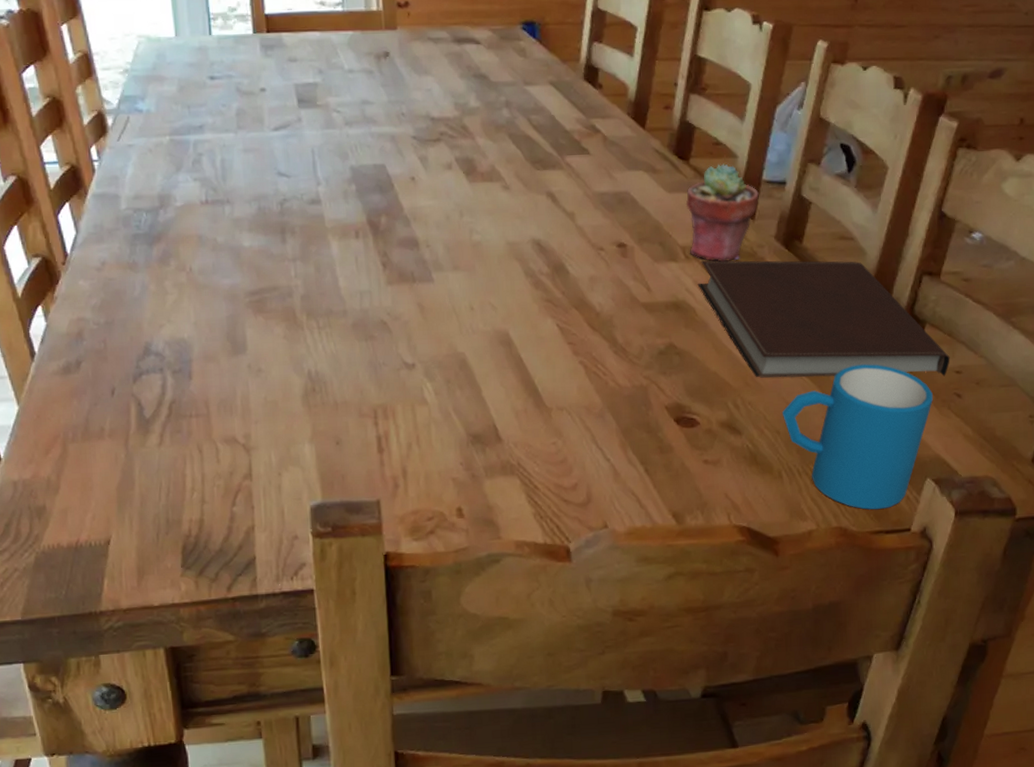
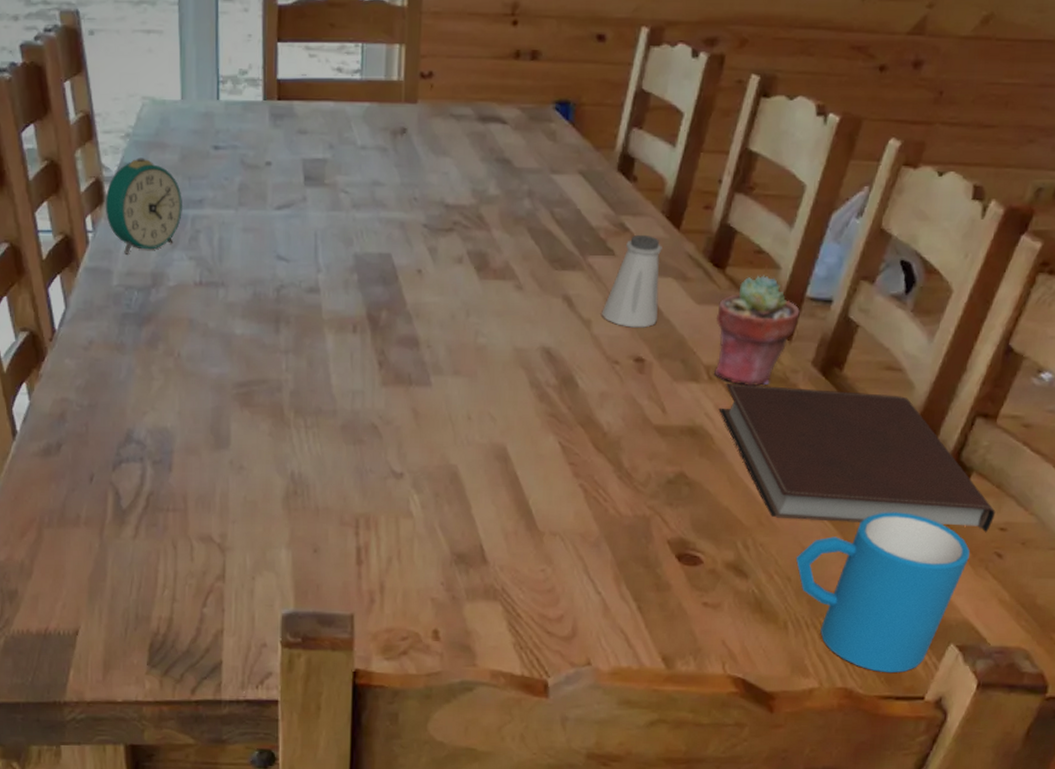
alarm clock: none [108,90,184,180] -> present [105,158,182,254]
saltshaker: none [583,134,634,217] -> present [602,234,662,328]

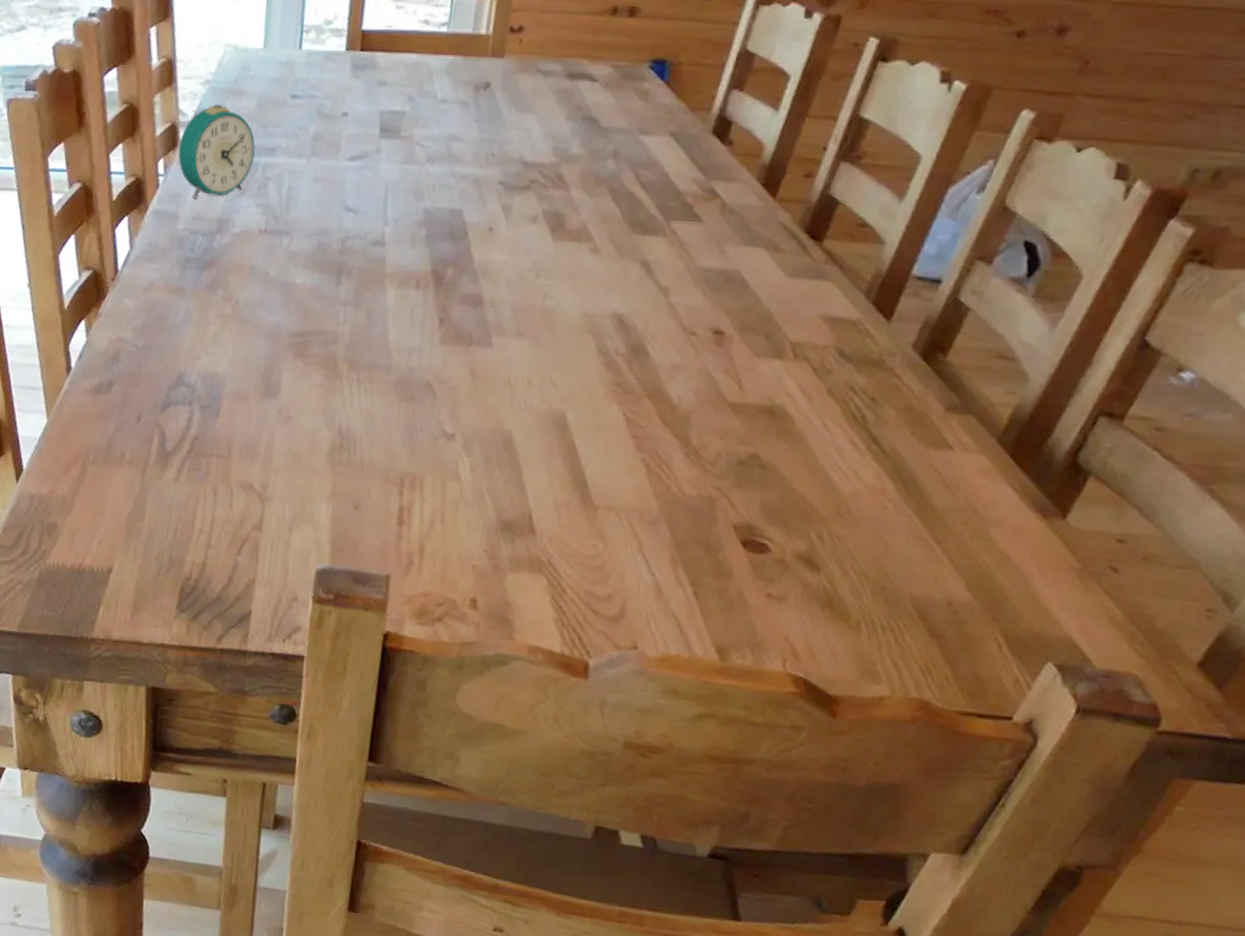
saltshaker: present [602,234,662,328] -> none [681,201,755,299]
potted succulent: present [714,275,800,386] -> none [801,249,903,367]
notebook: present [718,383,996,533] -> none [802,362,1114,543]
mug: present [795,512,970,673] -> none [875,512,1080,689]

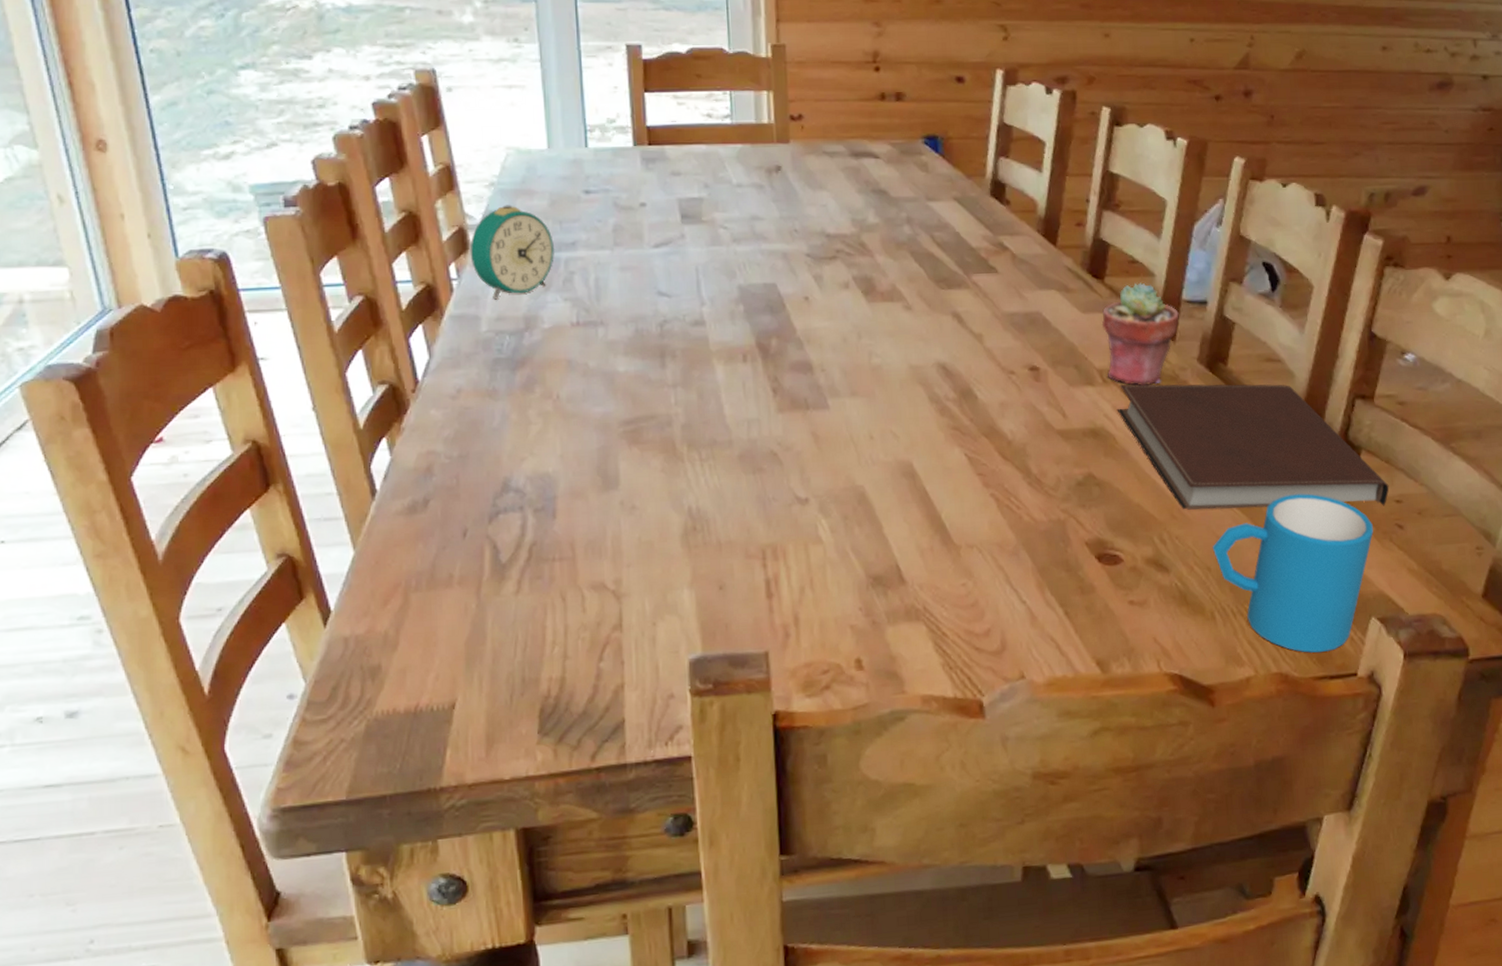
potted succulent: none [801,249,903,367] -> present [1101,282,1179,386]
notebook: none [802,362,1114,543] -> present [1116,383,1389,510]
mug: none [875,512,1080,689] -> present [1212,494,1374,653]

